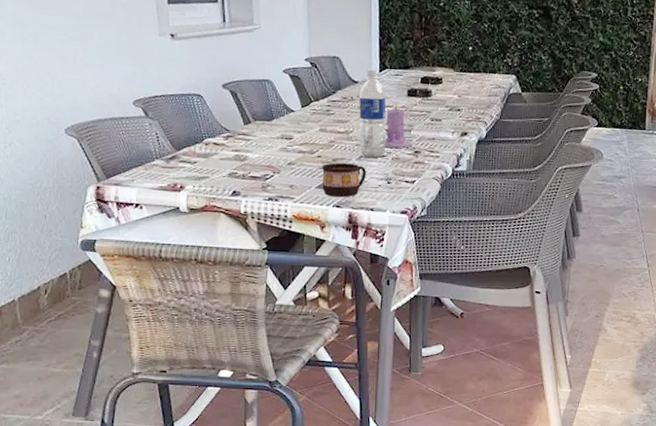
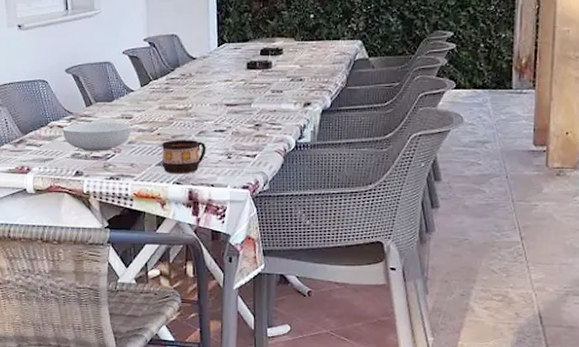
serving bowl: none [219,141,292,172] -> present [62,122,132,151]
water bottle: present [359,69,386,158] -> none [198,44,225,133]
candle: present [384,103,413,149] -> none [223,77,254,123]

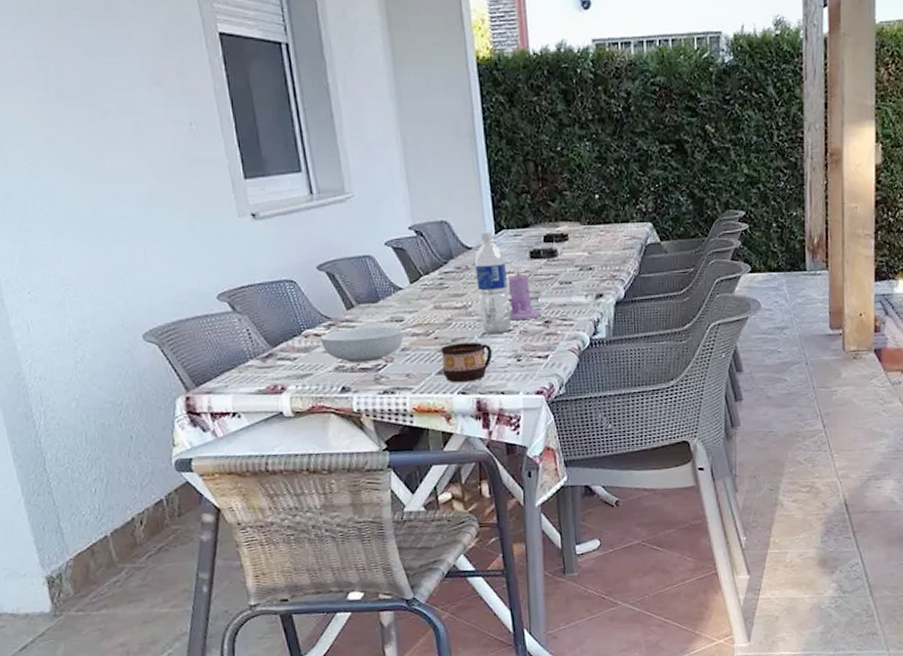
water bottle: none [198,44,225,133] -> present [475,231,511,334]
candle: none [223,77,254,123] -> present [508,268,542,321]

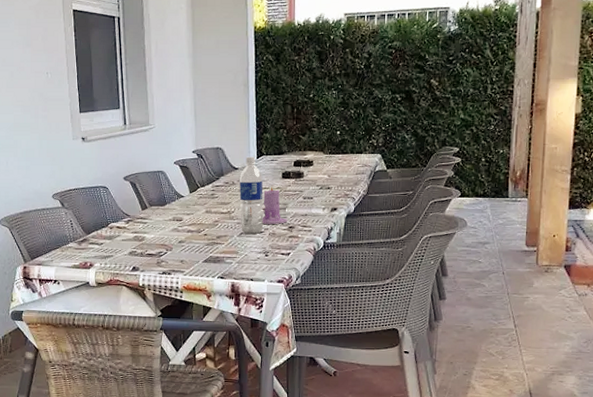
serving bowl: present [320,326,404,363] -> none [121,224,182,250]
cup: present [441,342,493,383] -> none [208,240,247,270]

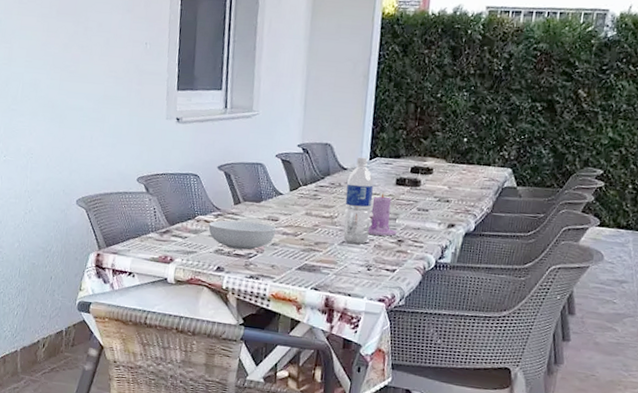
serving bowl: none [121,224,182,250] -> present [208,220,277,250]

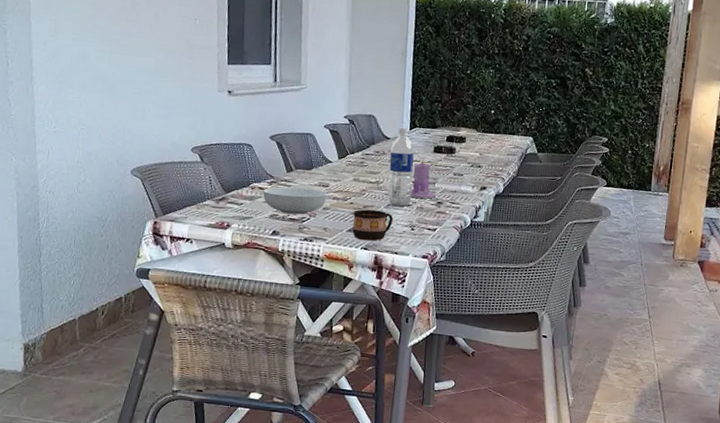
cup: none [302,246,348,281] -> present [352,209,393,241]

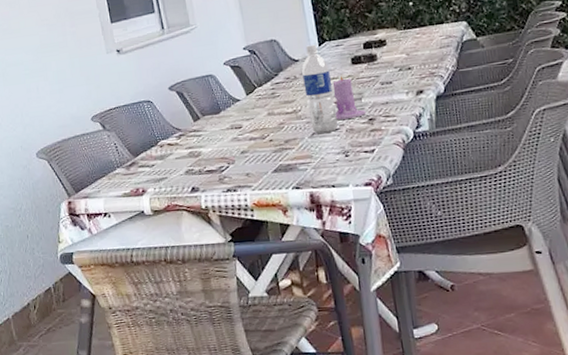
serving bowl: present [263,187,327,215] -> none [173,133,243,166]
cup: present [352,209,393,241] -> none [275,142,322,180]

